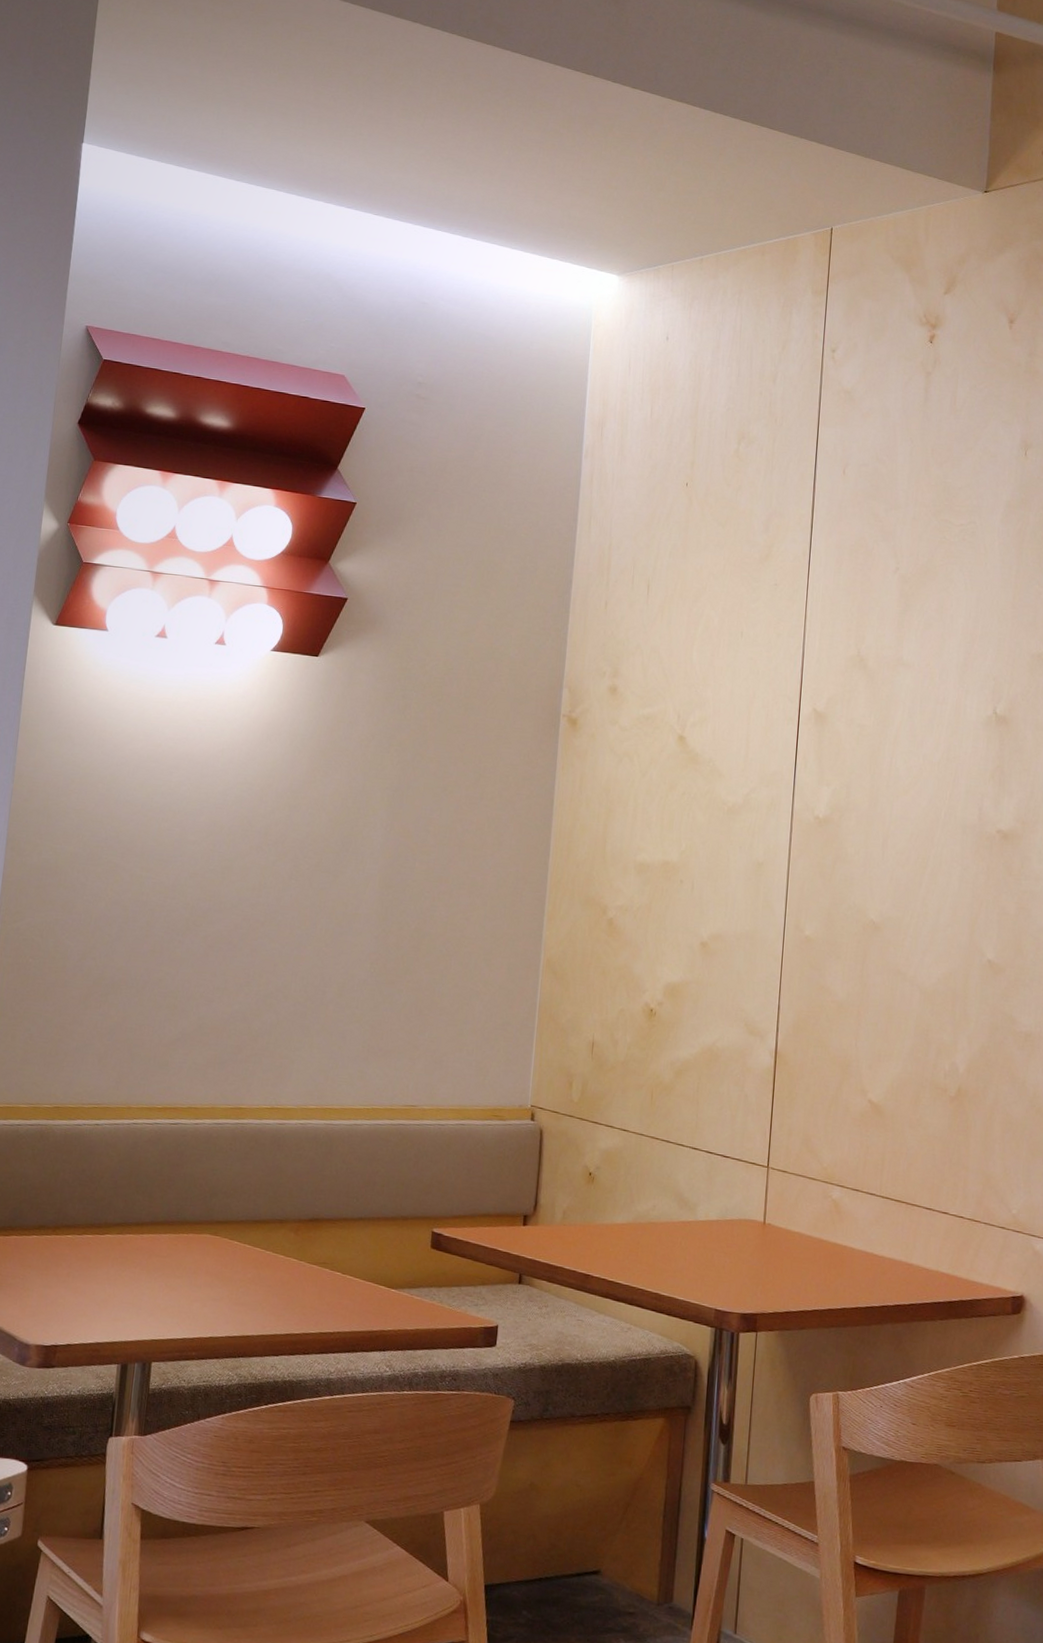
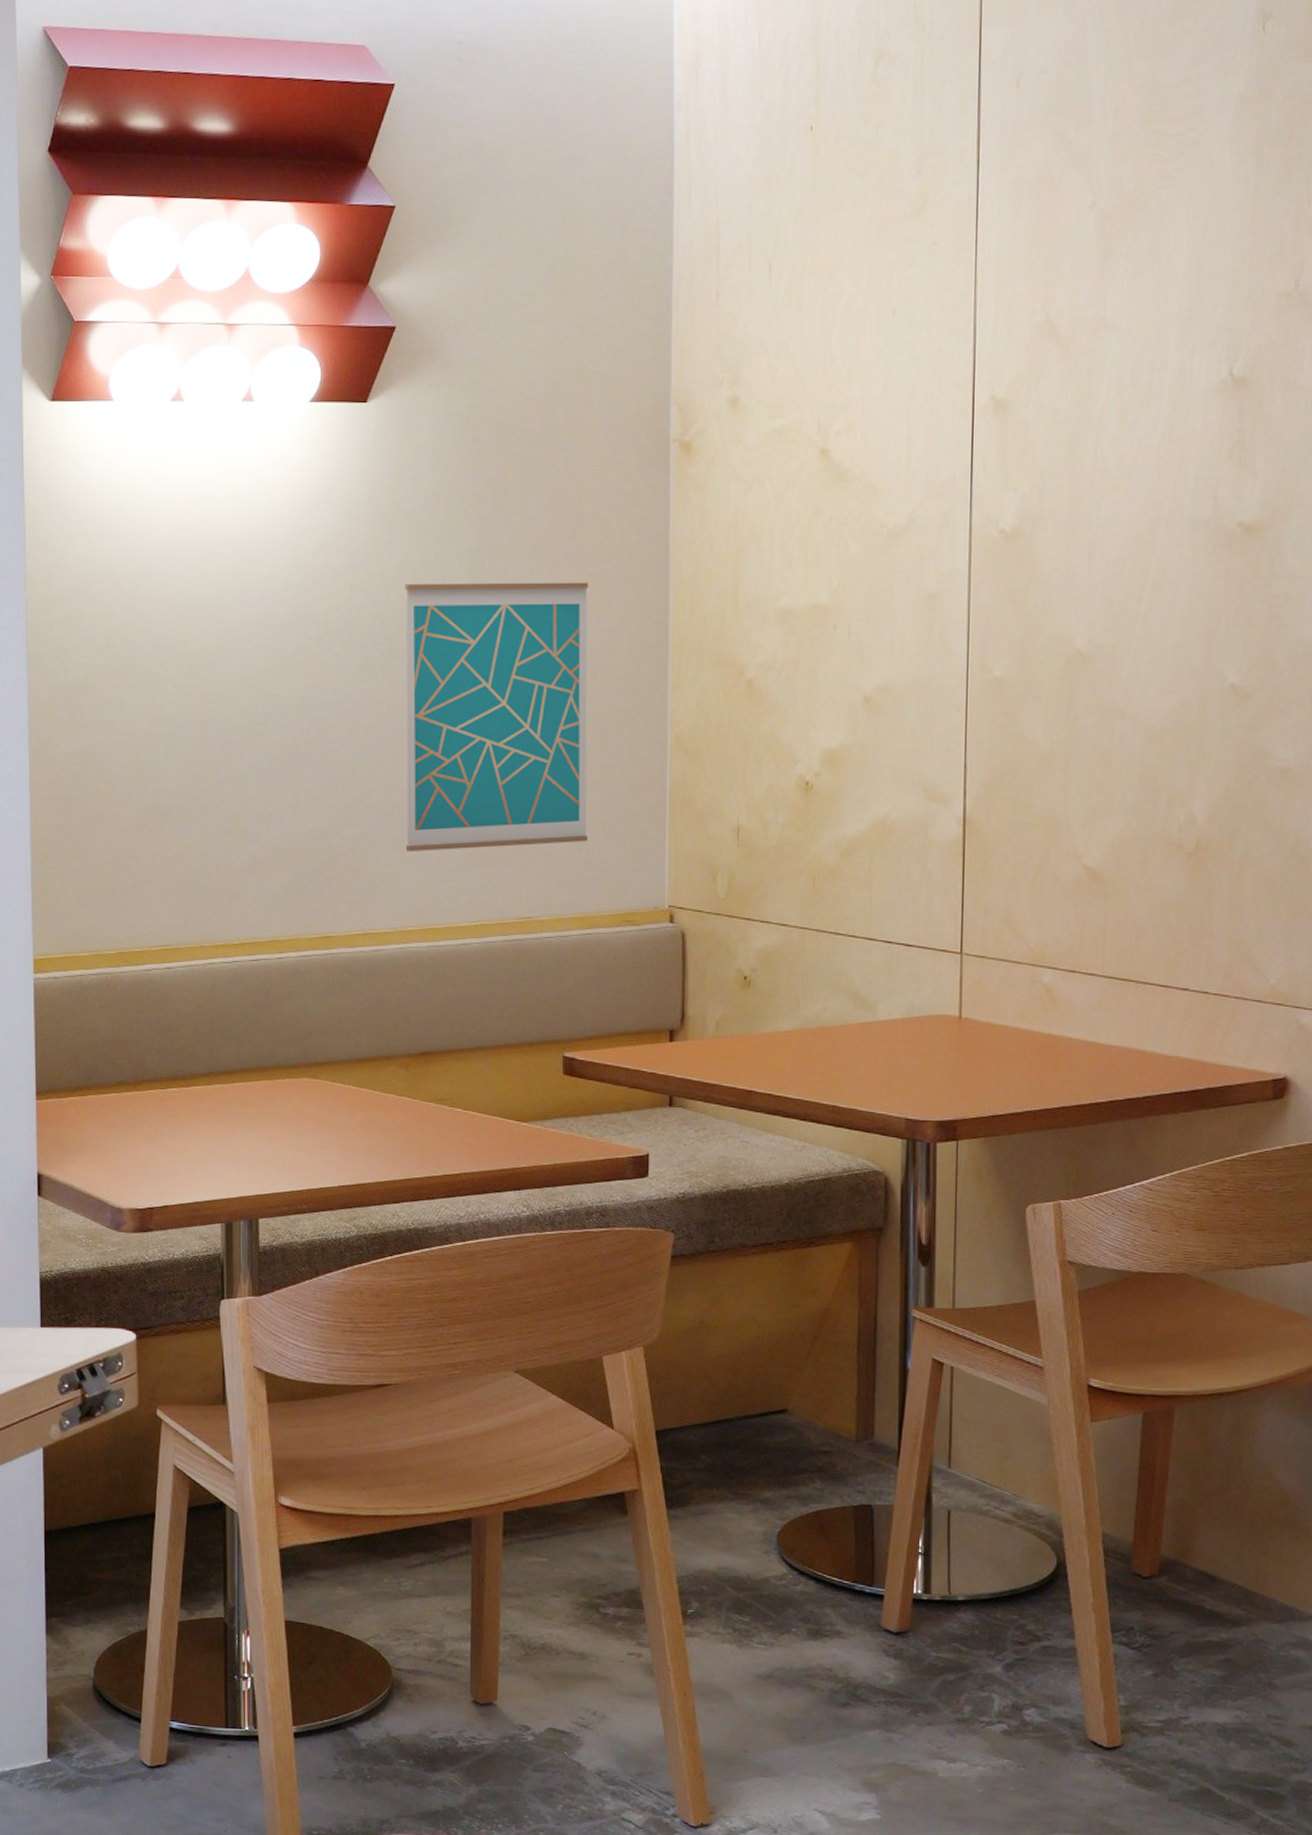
wall art: none [315,810,487,1044] -> present [404,582,589,853]

